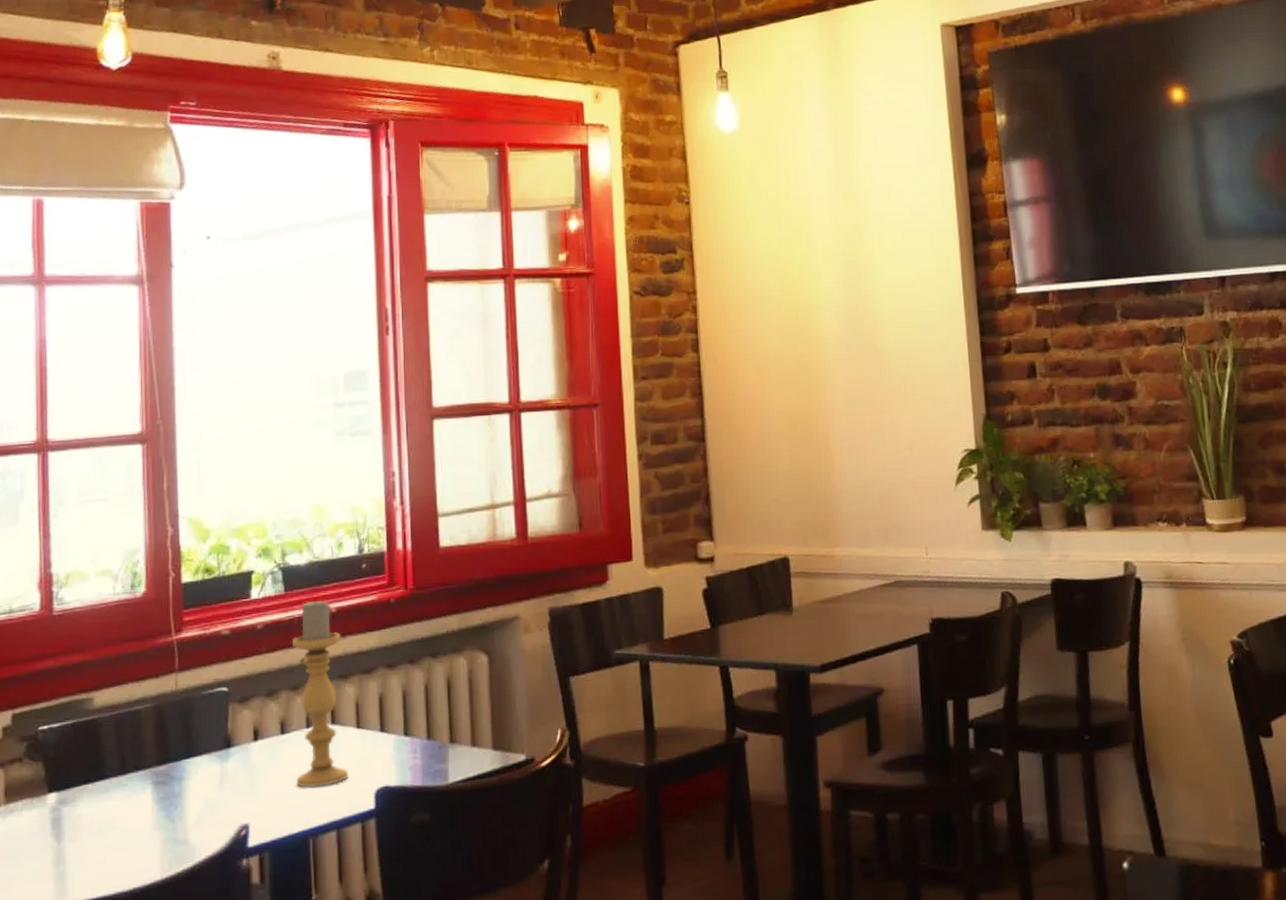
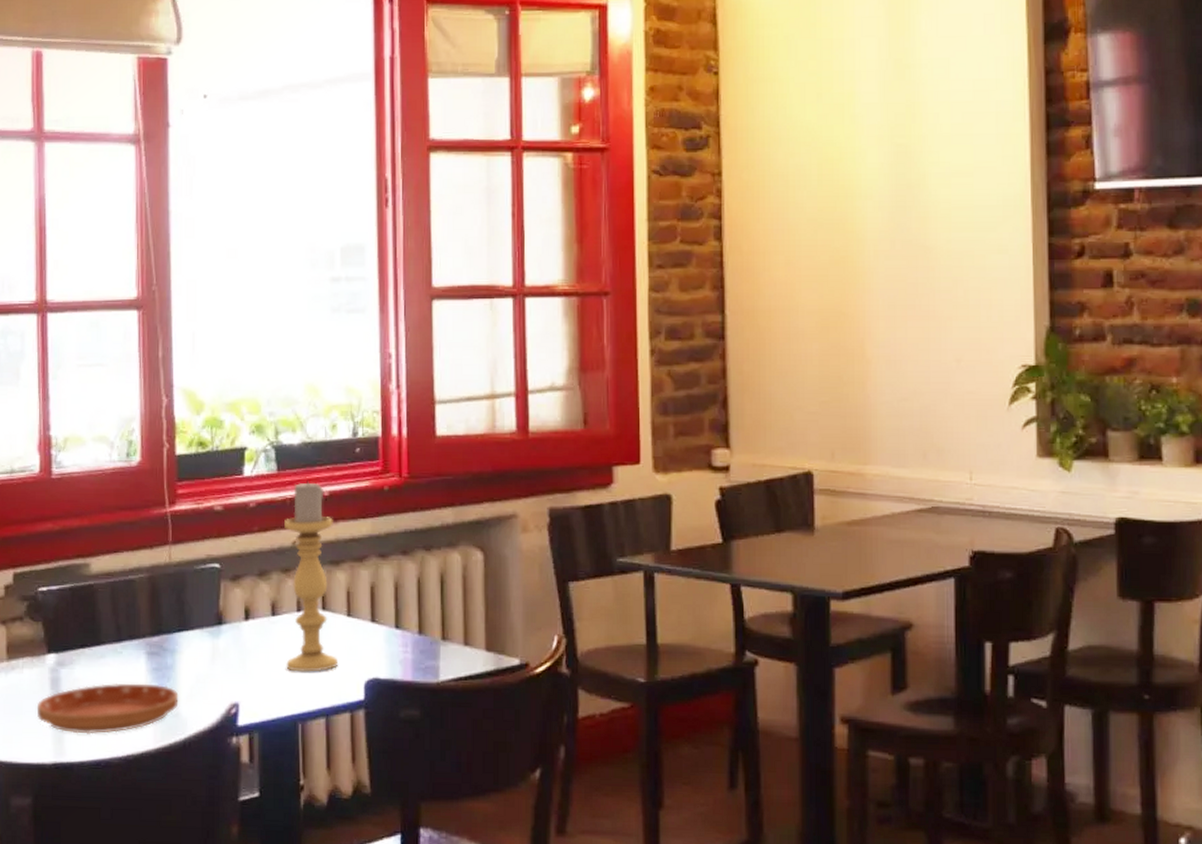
saucer: none [36,813,187,873] -> present [36,683,179,734]

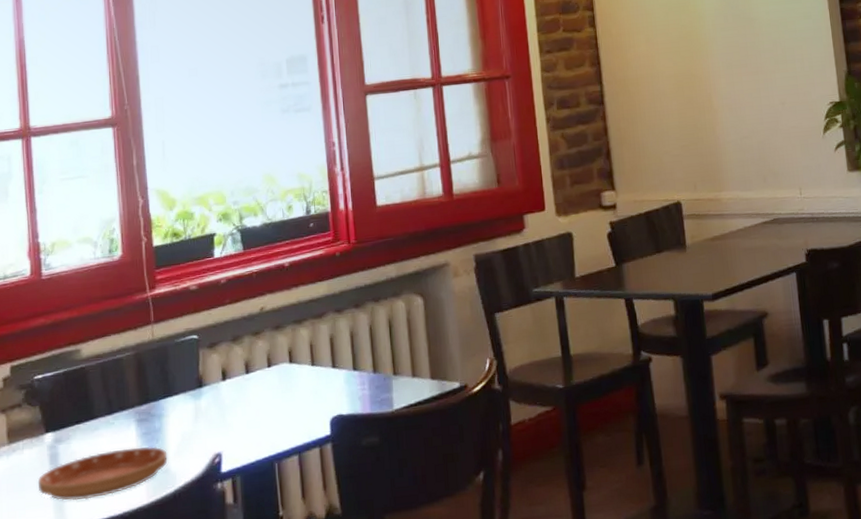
candle holder: present [284,479,339,672] -> none [252,254,307,419]

